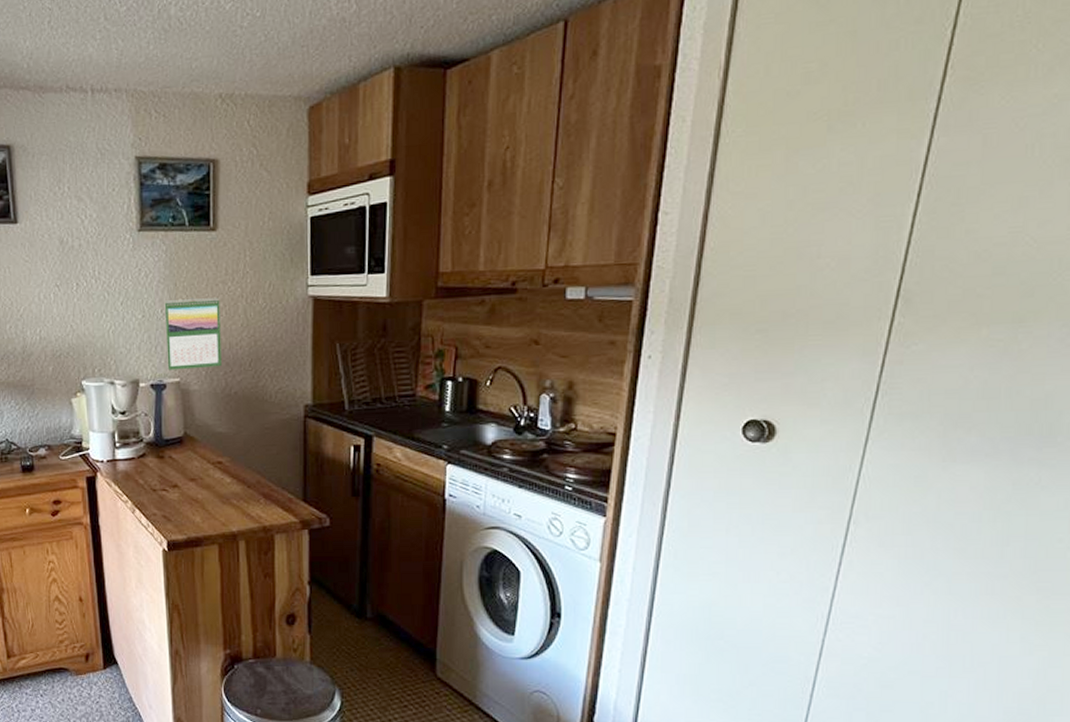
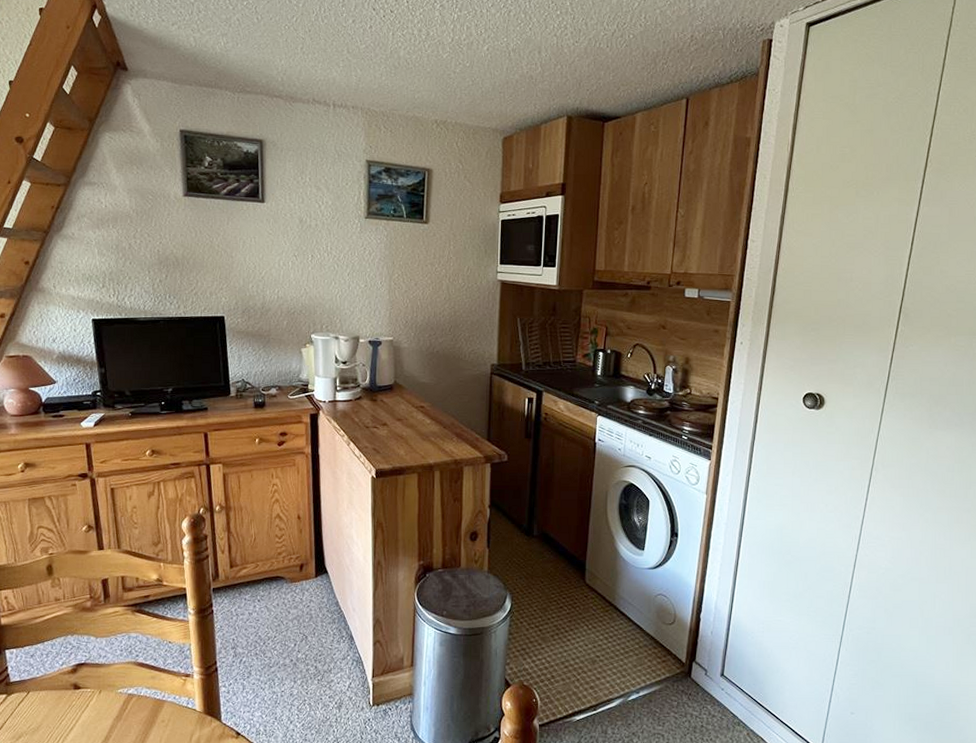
calendar: present [164,298,222,370] -> none [383,274,428,331]

